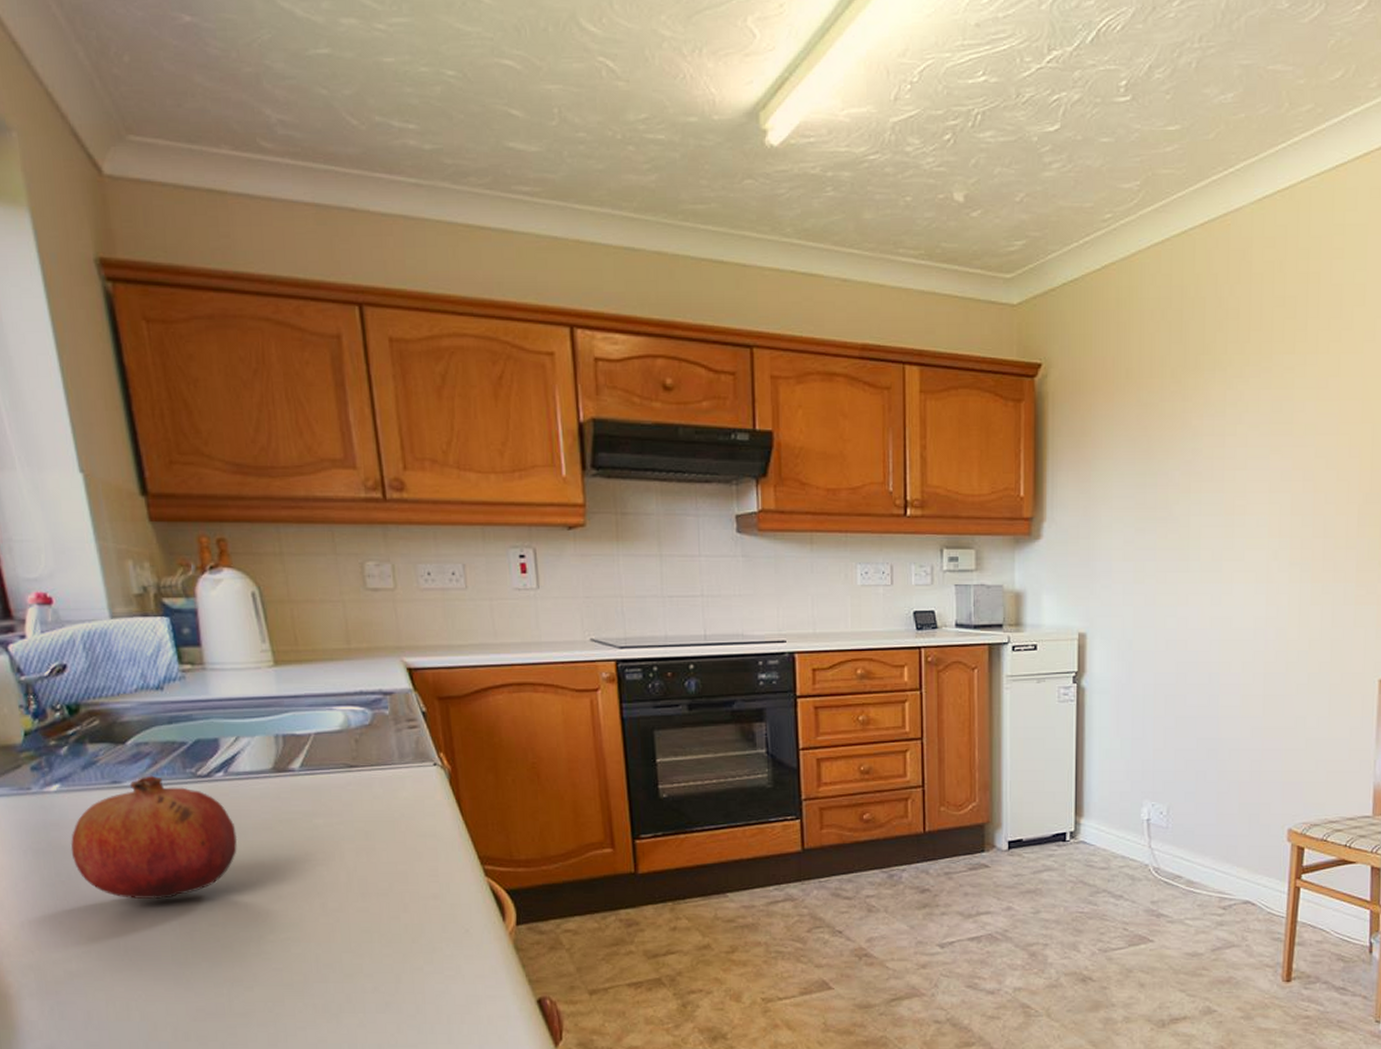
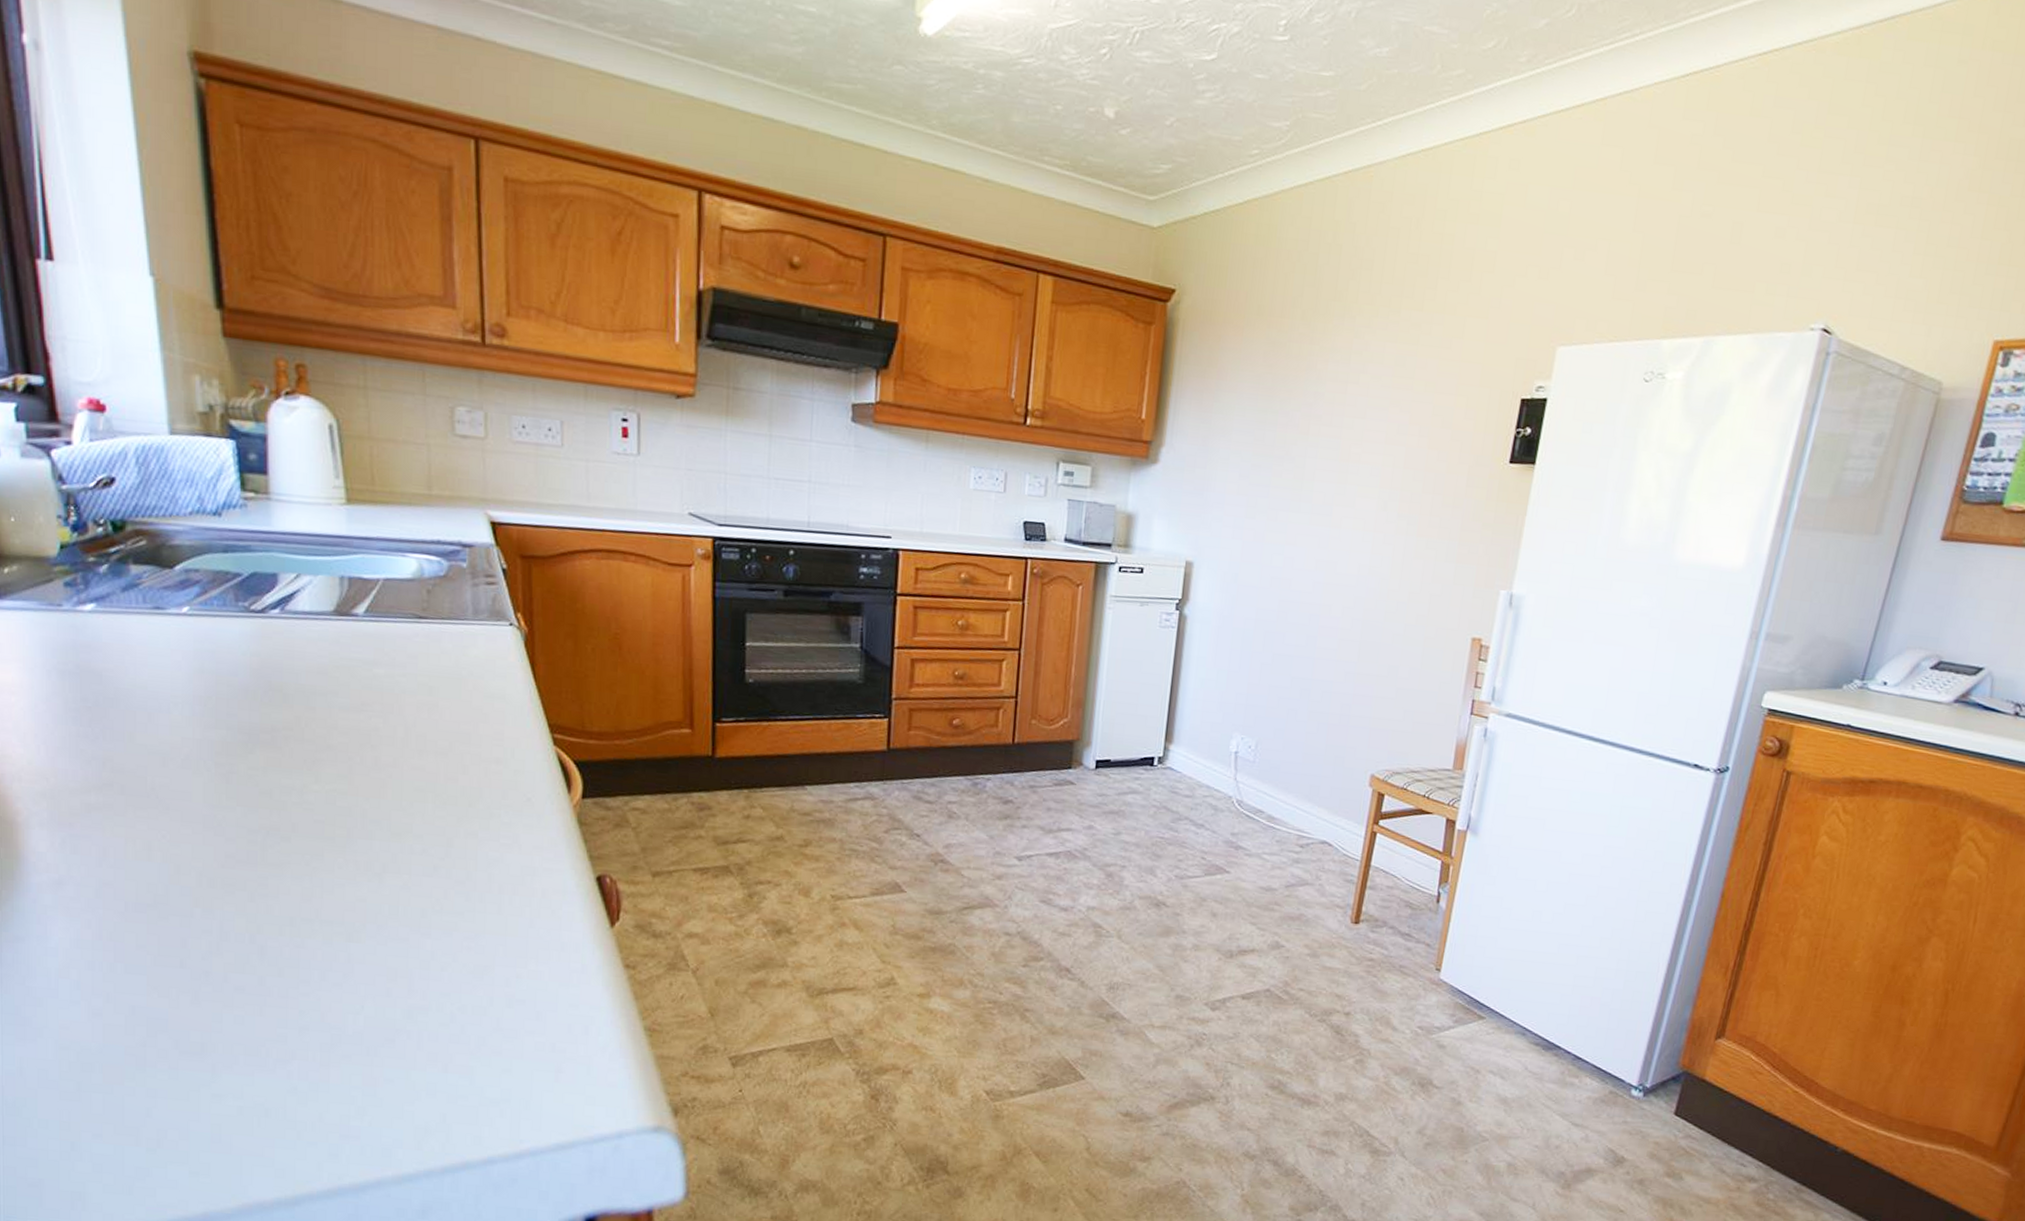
fruit: present [70,775,238,900] -> none [101,604,289,737]

